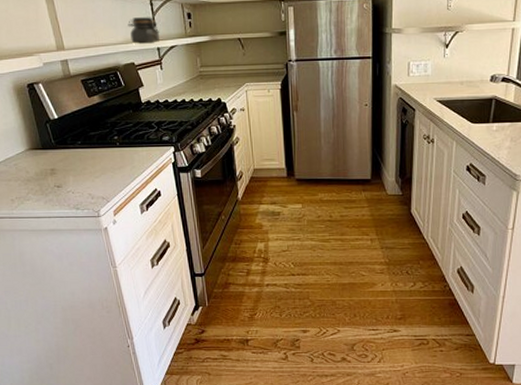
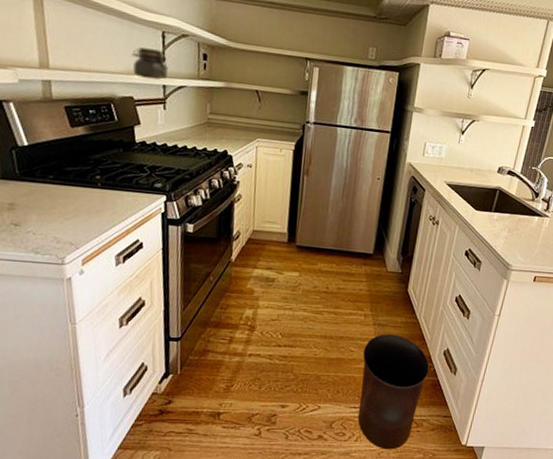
waste bin: none [375,256,444,370] -> present [357,334,430,450]

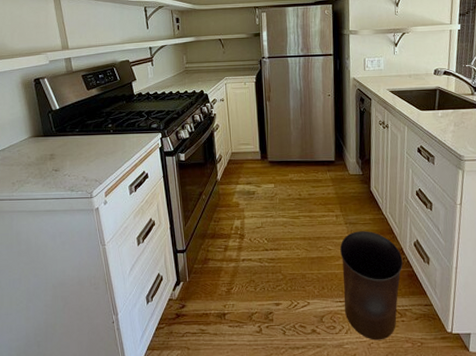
jar: present [132,47,169,80] -> none [124,21,152,44]

